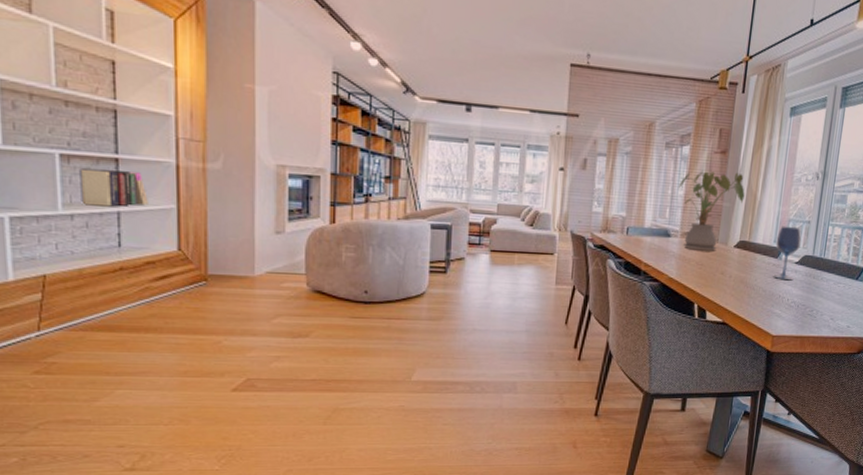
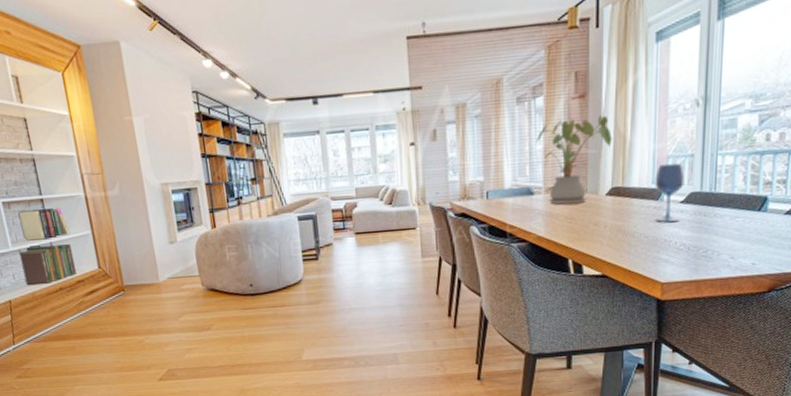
books: none [71,213,146,262] -> present [19,244,76,286]

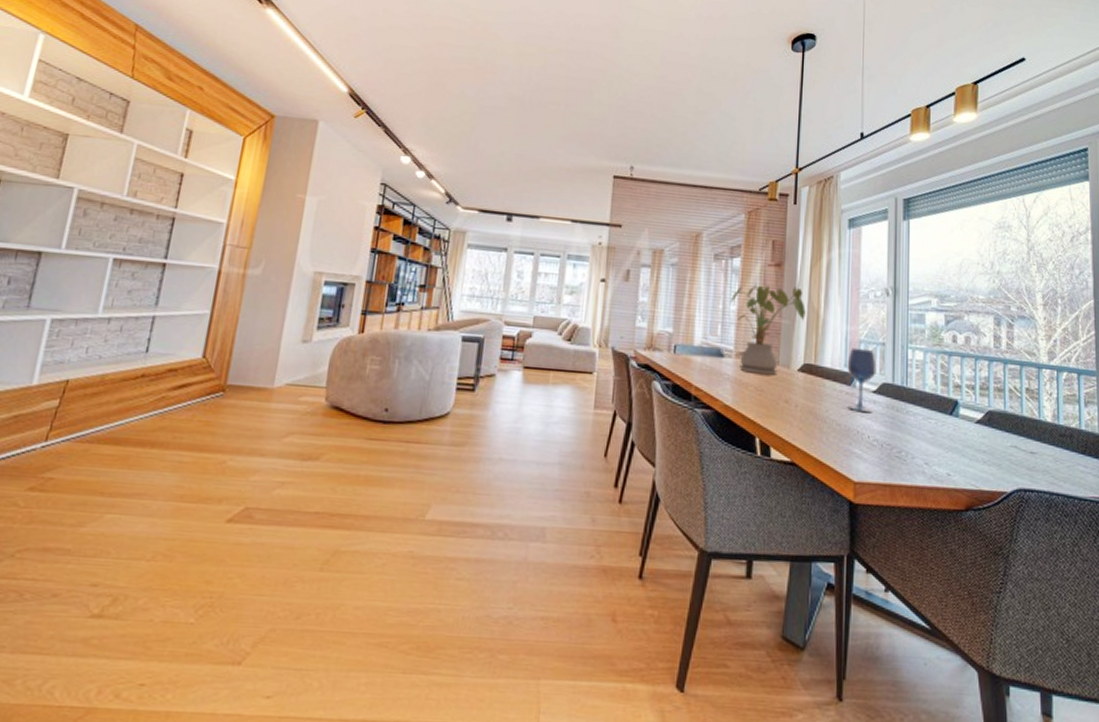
books: present [18,208,70,241] -> none [121,272,185,311]
books: present [19,244,76,286] -> none [99,317,178,368]

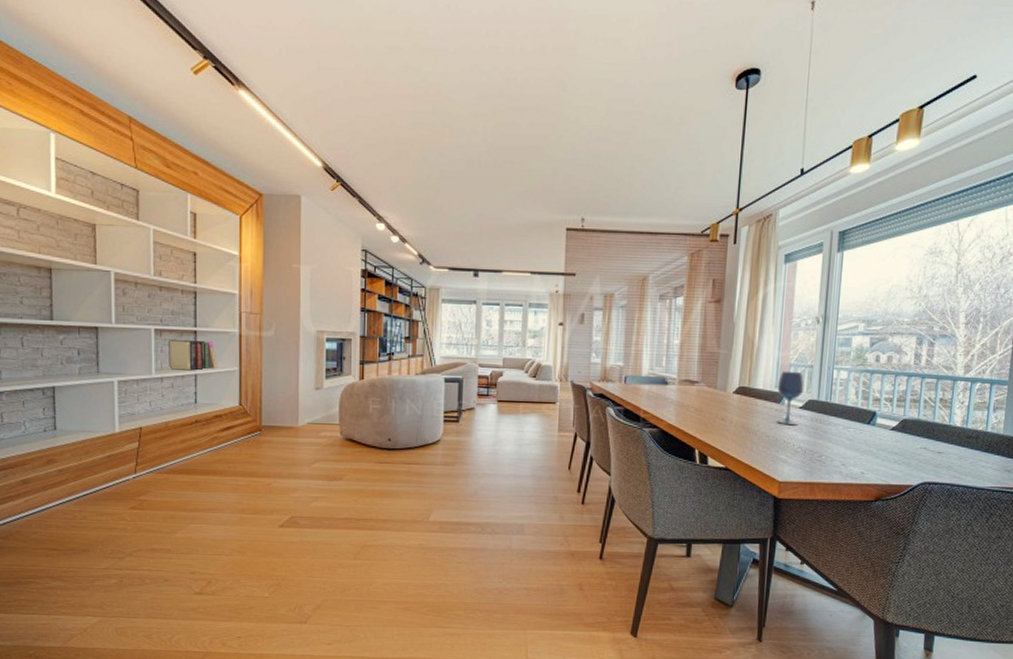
books: none [121,272,185,311] -> present [168,340,218,371]
house plant: present [729,283,806,376] -> none [673,319,742,399]

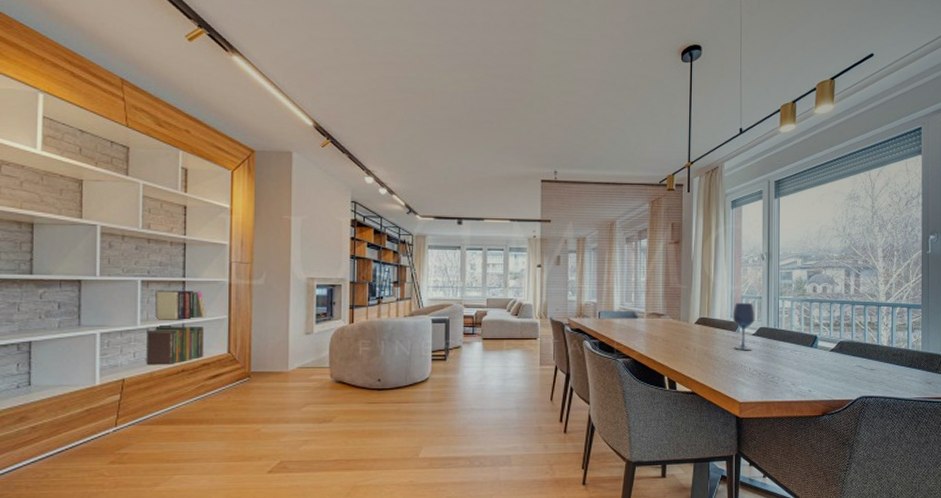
books: none [161,376,215,416] -> present [146,327,203,365]

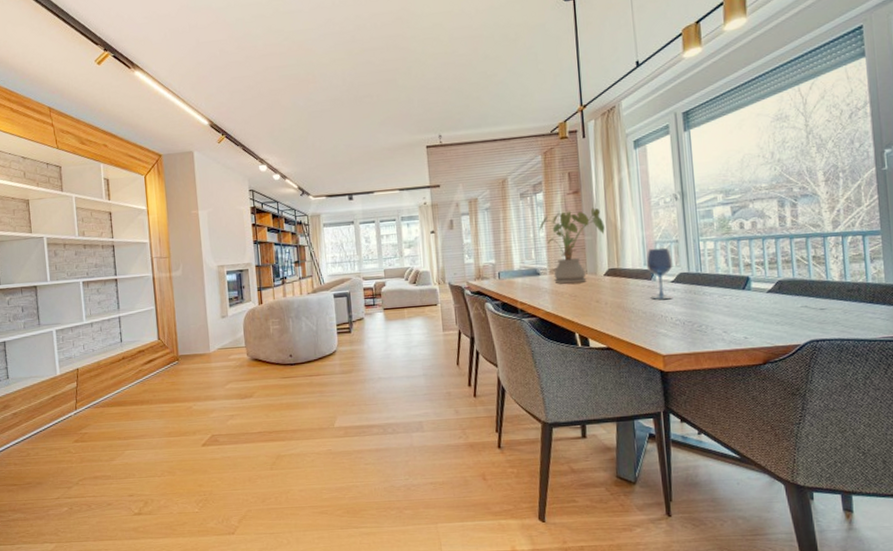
books: present [146,327,203,365] -> none [91,318,138,356]
books: present [155,291,206,320] -> none [94,286,137,315]
house plant: none [640,258,699,330] -> present [538,207,605,285]

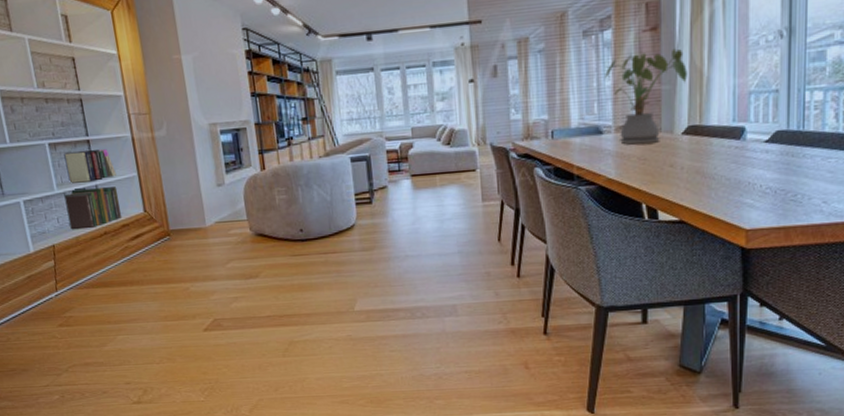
books: none [91,318,138,356] -> present [64,187,121,230]
books: none [94,286,137,315] -> present [64,149,116,184]
wineglass: present [646,247,673,300] -> none [736,99,769,164]

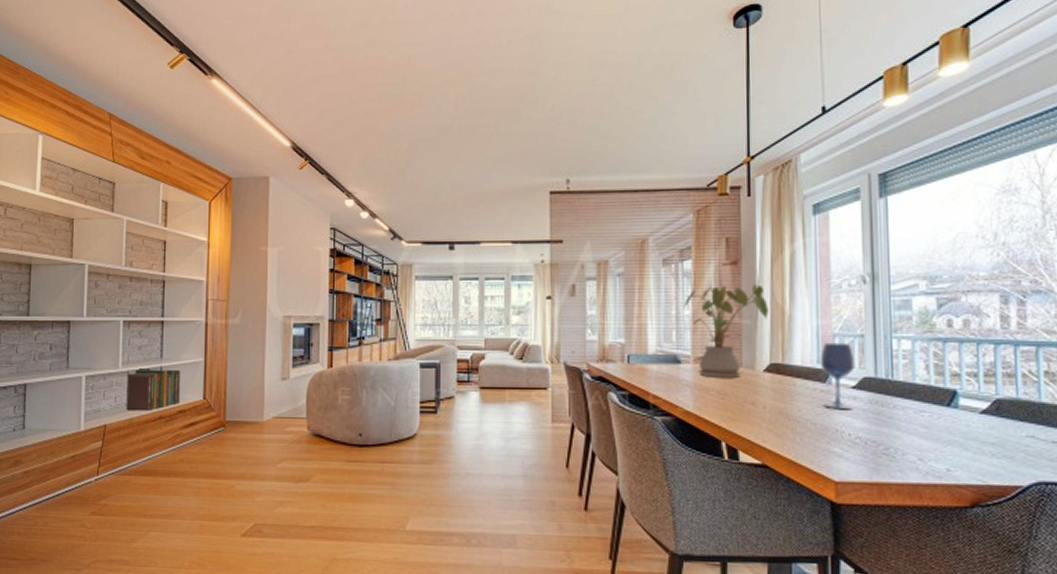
books: present [64,149,116,184] -> none [135,332,183,363]
wineglass: none [736,99,769,164] -> present [820,342,855,410]

